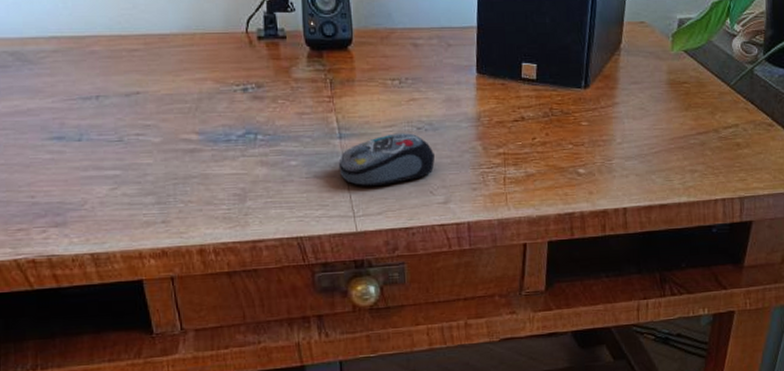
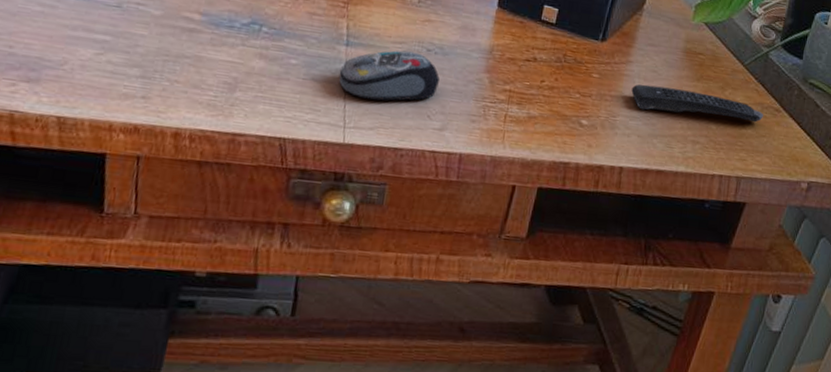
remote control: none [622,121,757,149] -> present [631,84,763,123]

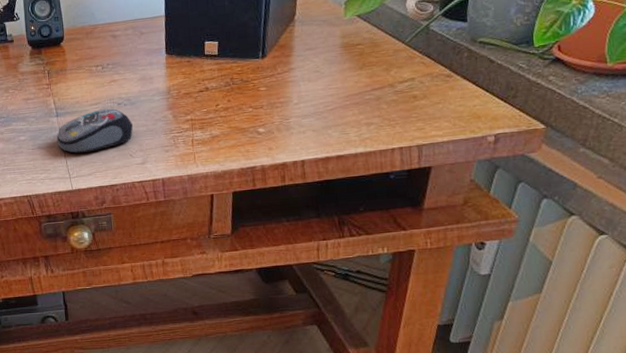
remote control: present [631,84,763,123] -> none [298,77,434,108]

